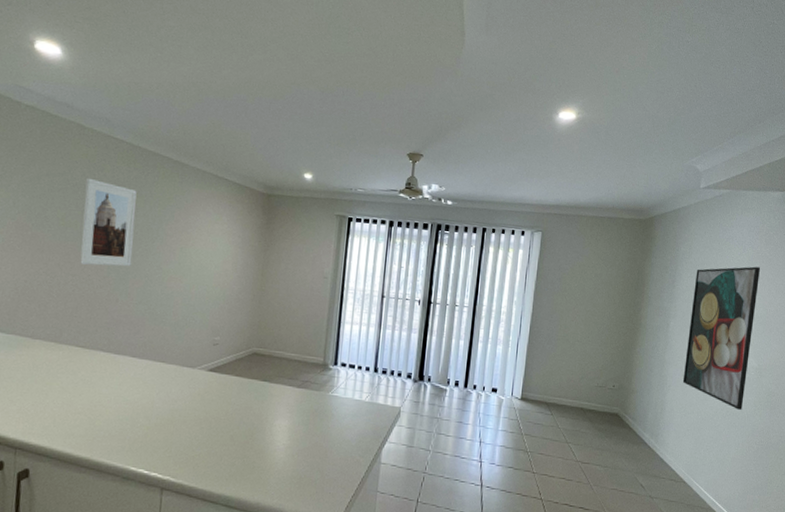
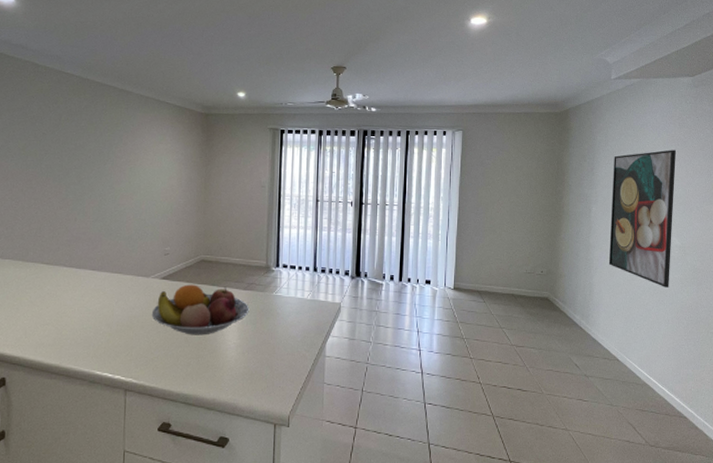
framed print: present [80,177,137,267] -> none [41,110,88,189]
fruit bowl: none [195,378,303,434] -> present [151,284,250,335]

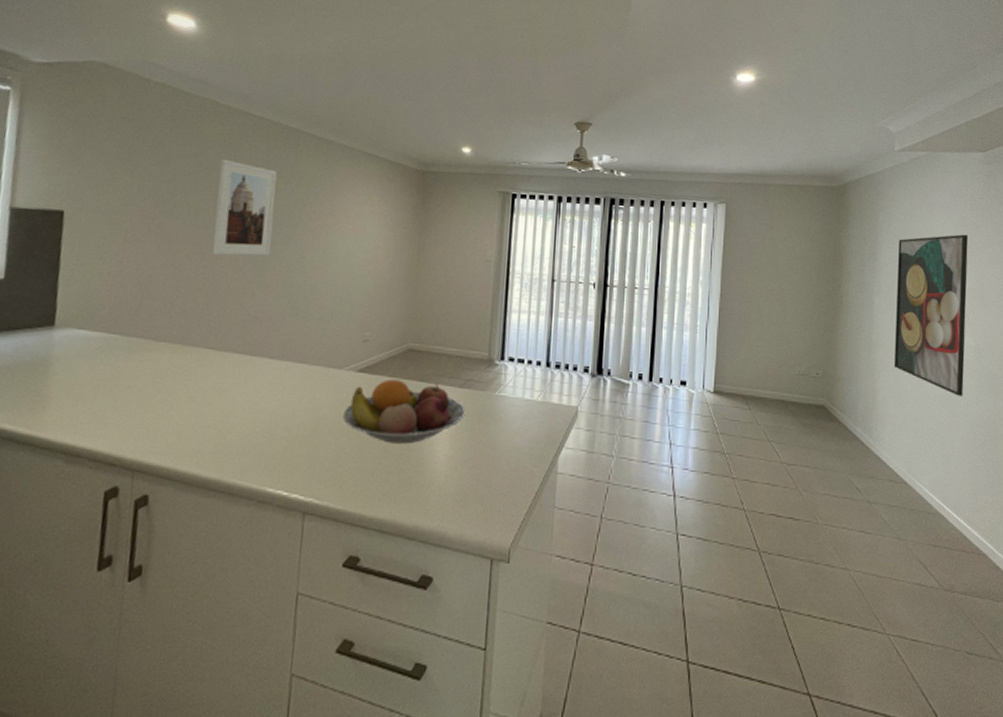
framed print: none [41,110,88,189] -> present [212,158,277,256]

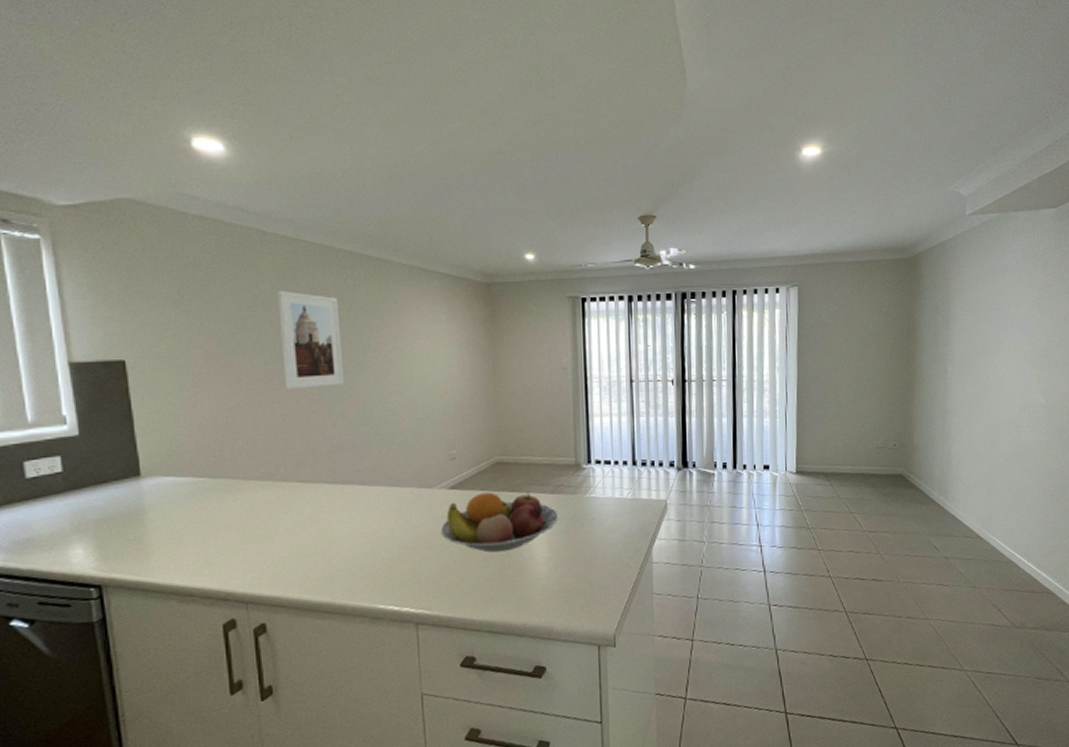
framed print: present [893,234,969,396] -> none [967,295,1040,453]

